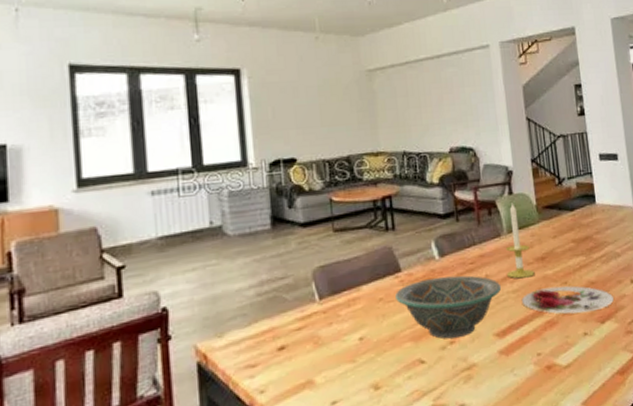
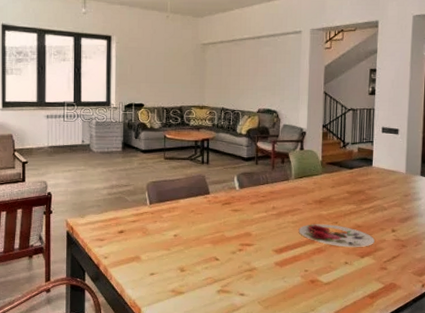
decorative bowl: present [395,275,502,339] -> none [203,203,284,247]
candle: present [506,202,535,279] -> none [289,156,312,214]

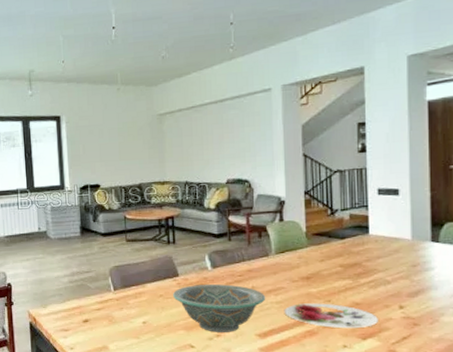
decorative bowl: none [203,203,284,247] -> present [173,284,266,332]

